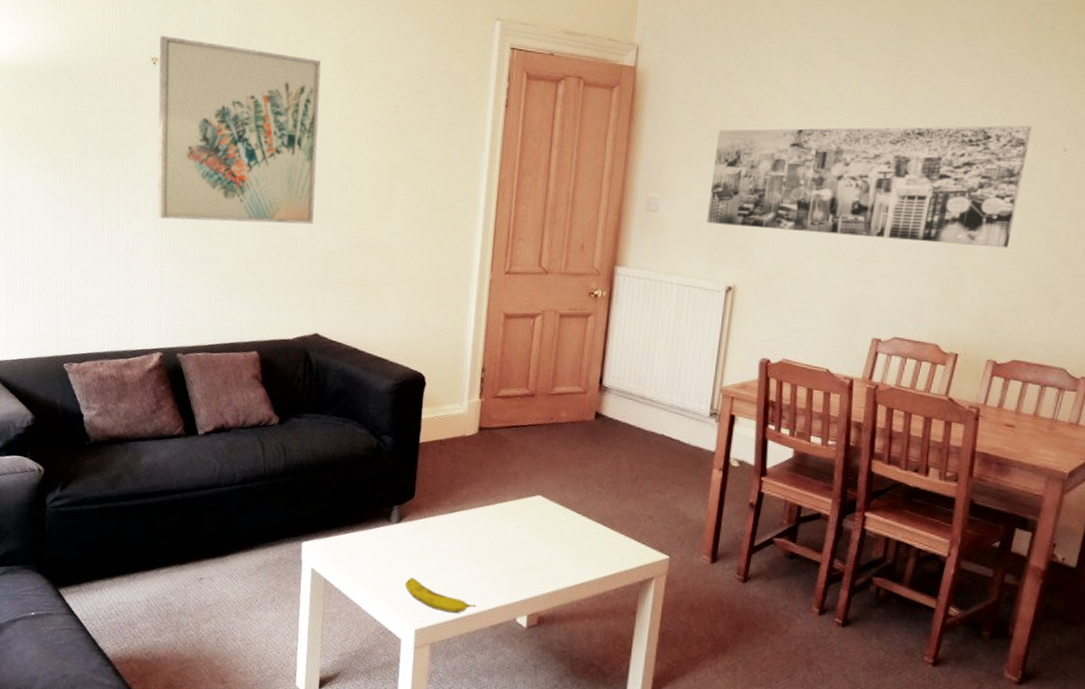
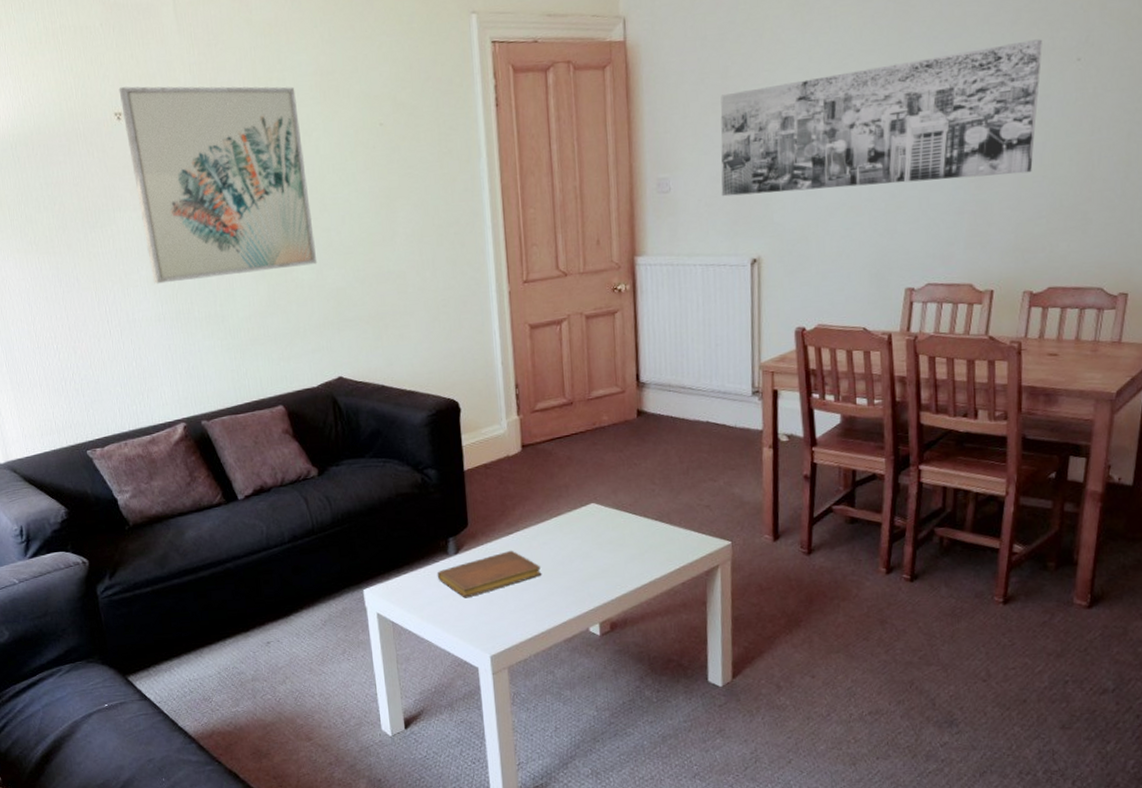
notebook: none [376,527,478,568] -> present [437,550,541,598]
fruit: present [404,577,476,614] -> none [473,605,547,634]

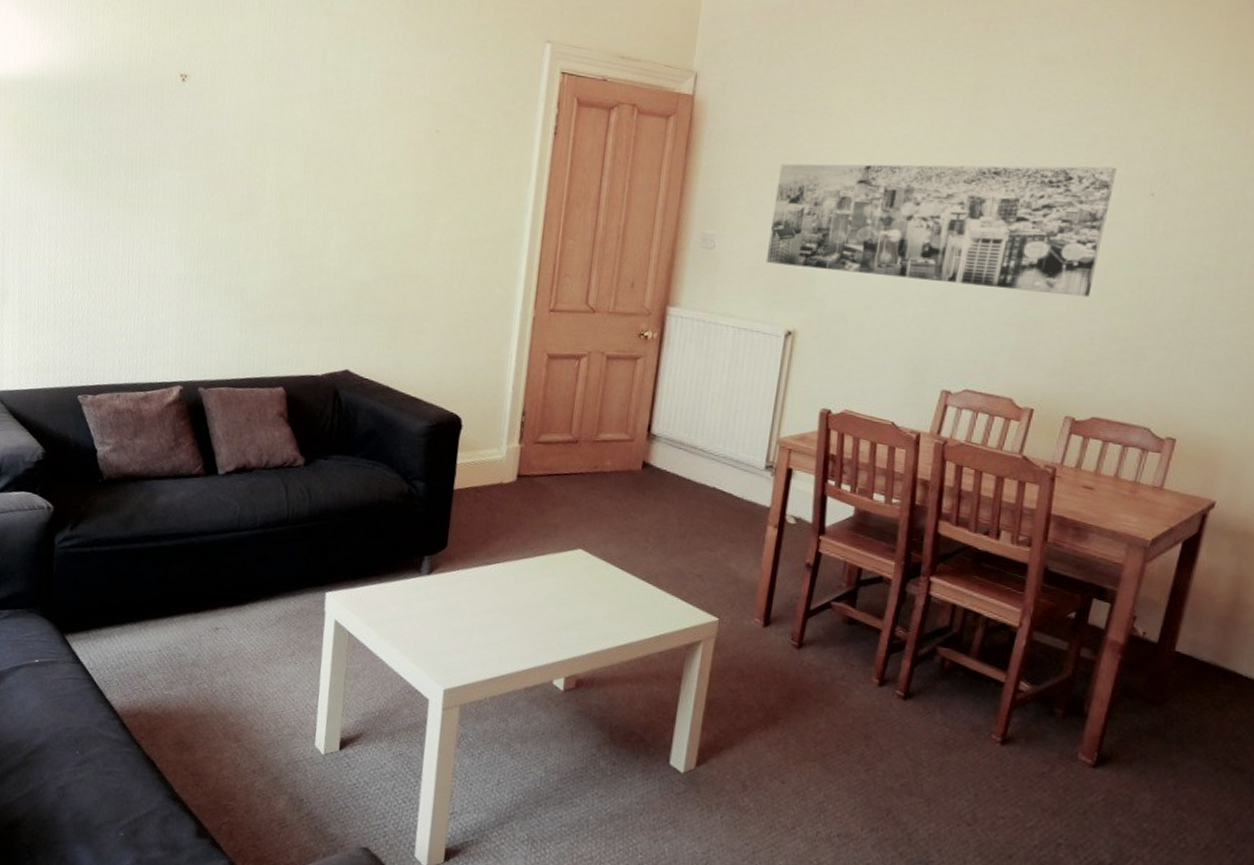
wall art: present [118,86,318,284] -> none [181,51,360,254]
notebook: present [437,550,541,598] -> none [404,581,514,623]

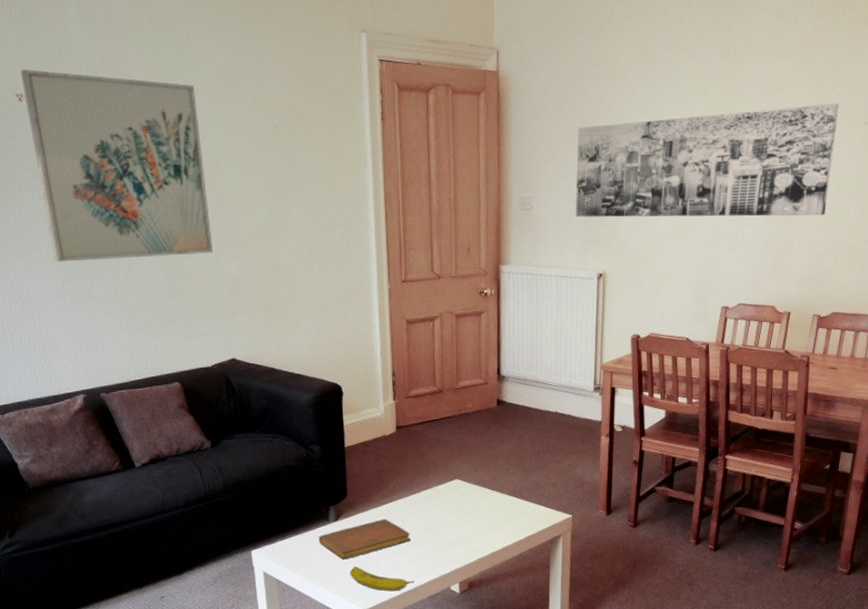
wall art: none [181,51,360,254] -> present [20,69,214,262]
notebook: none [404,581,514,623] -> present [318,518,410,560]
fruit: none [434,633,510,674] -> present [349,566,414,592]

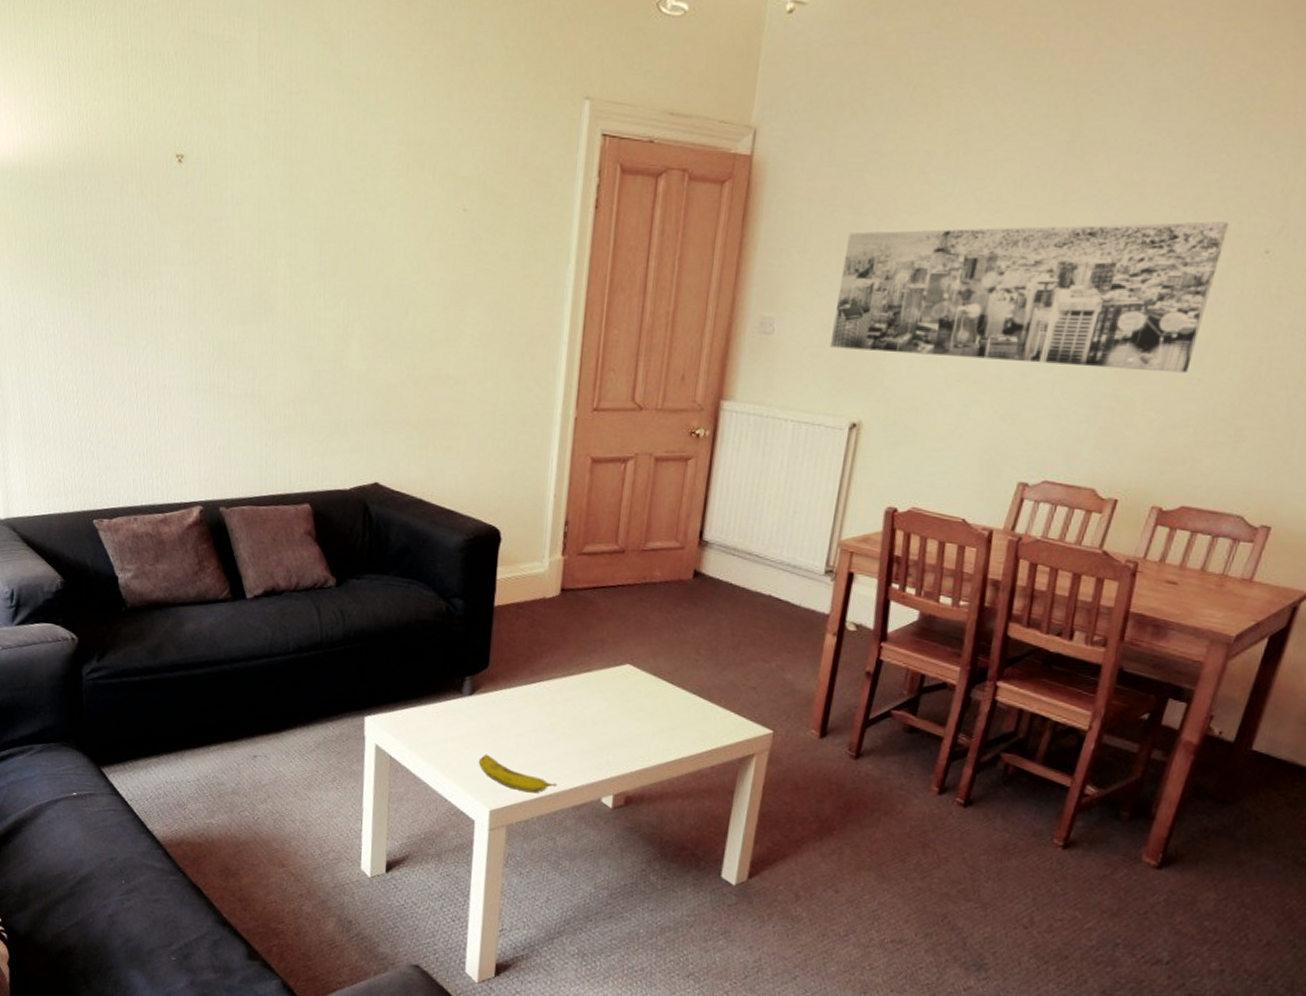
wall art: present [20,69,214,262] -> none [184,127,377,355]
notebook: present [318,518,410,560] -> none [446,700,560,745]

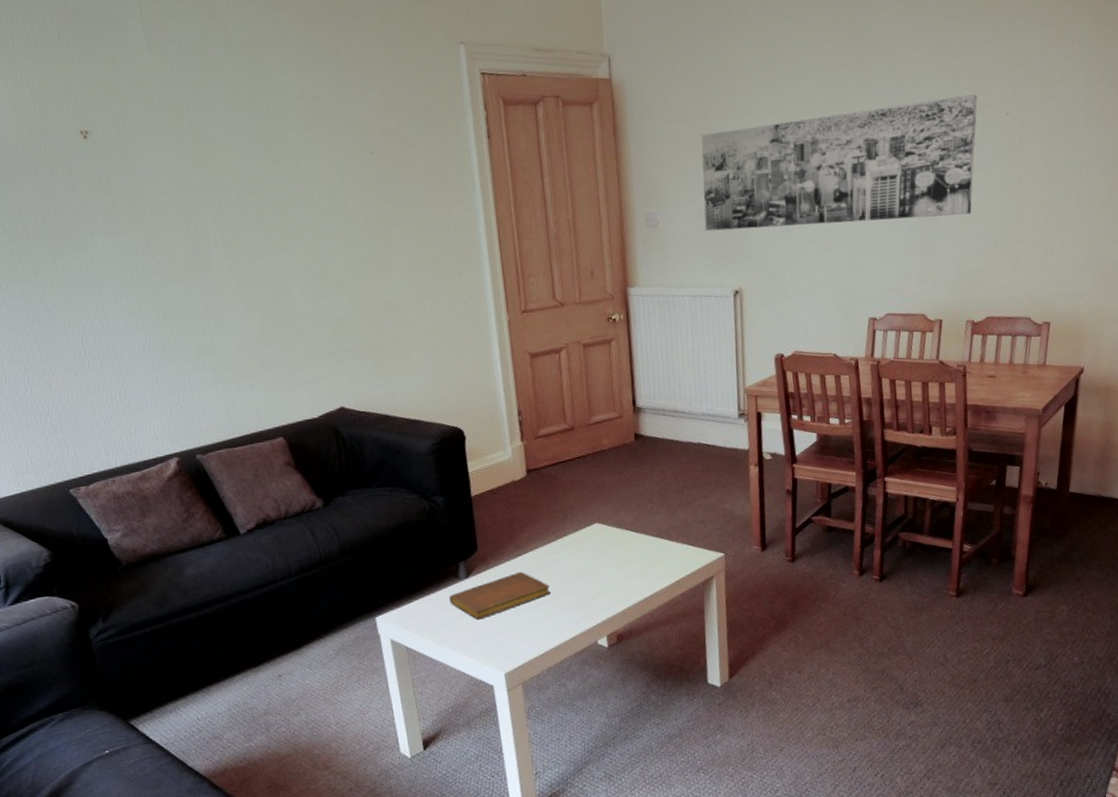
notebook: none [446,700,560,745] -> present [449,571,550,620]
fruit: present [478,754,557,793] -> none [485,625,558,651]

